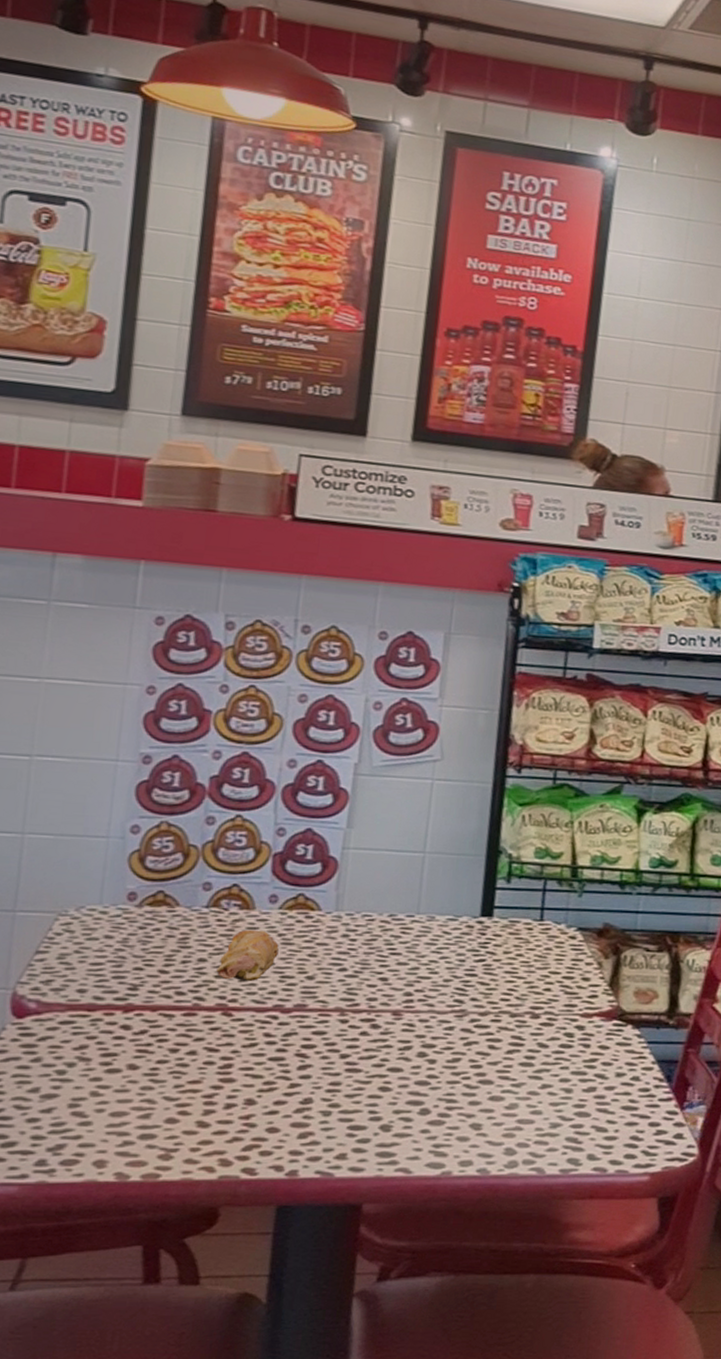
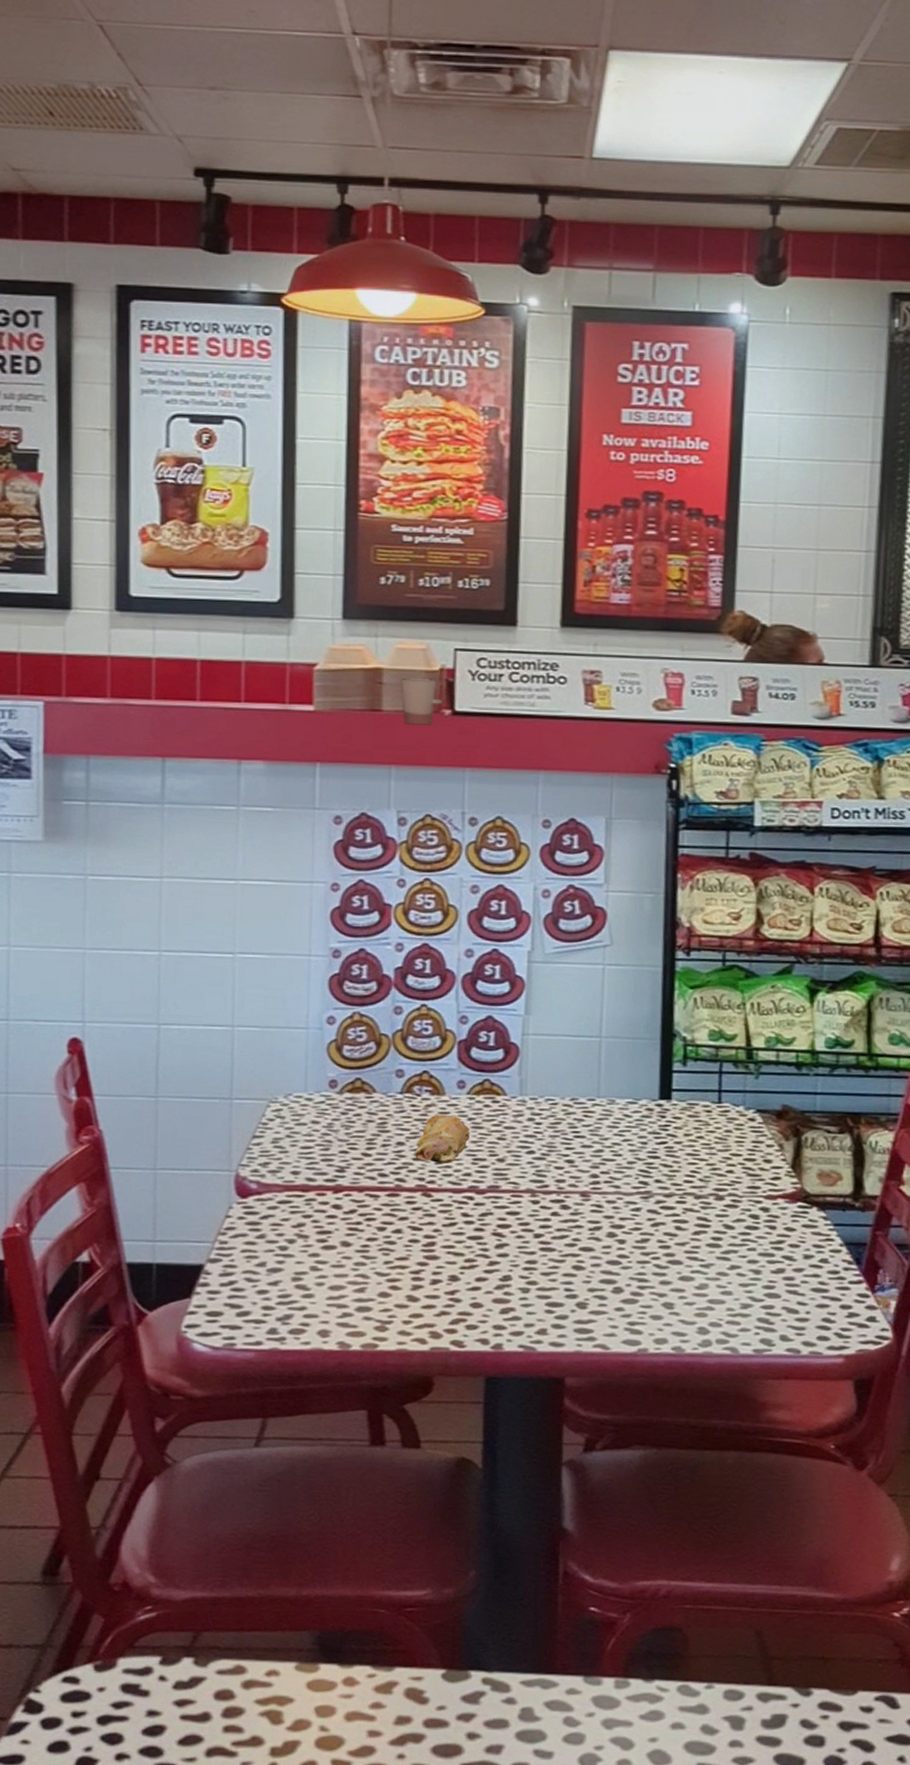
cup: none [239,480,283,530] -> present [401,678,443,725]

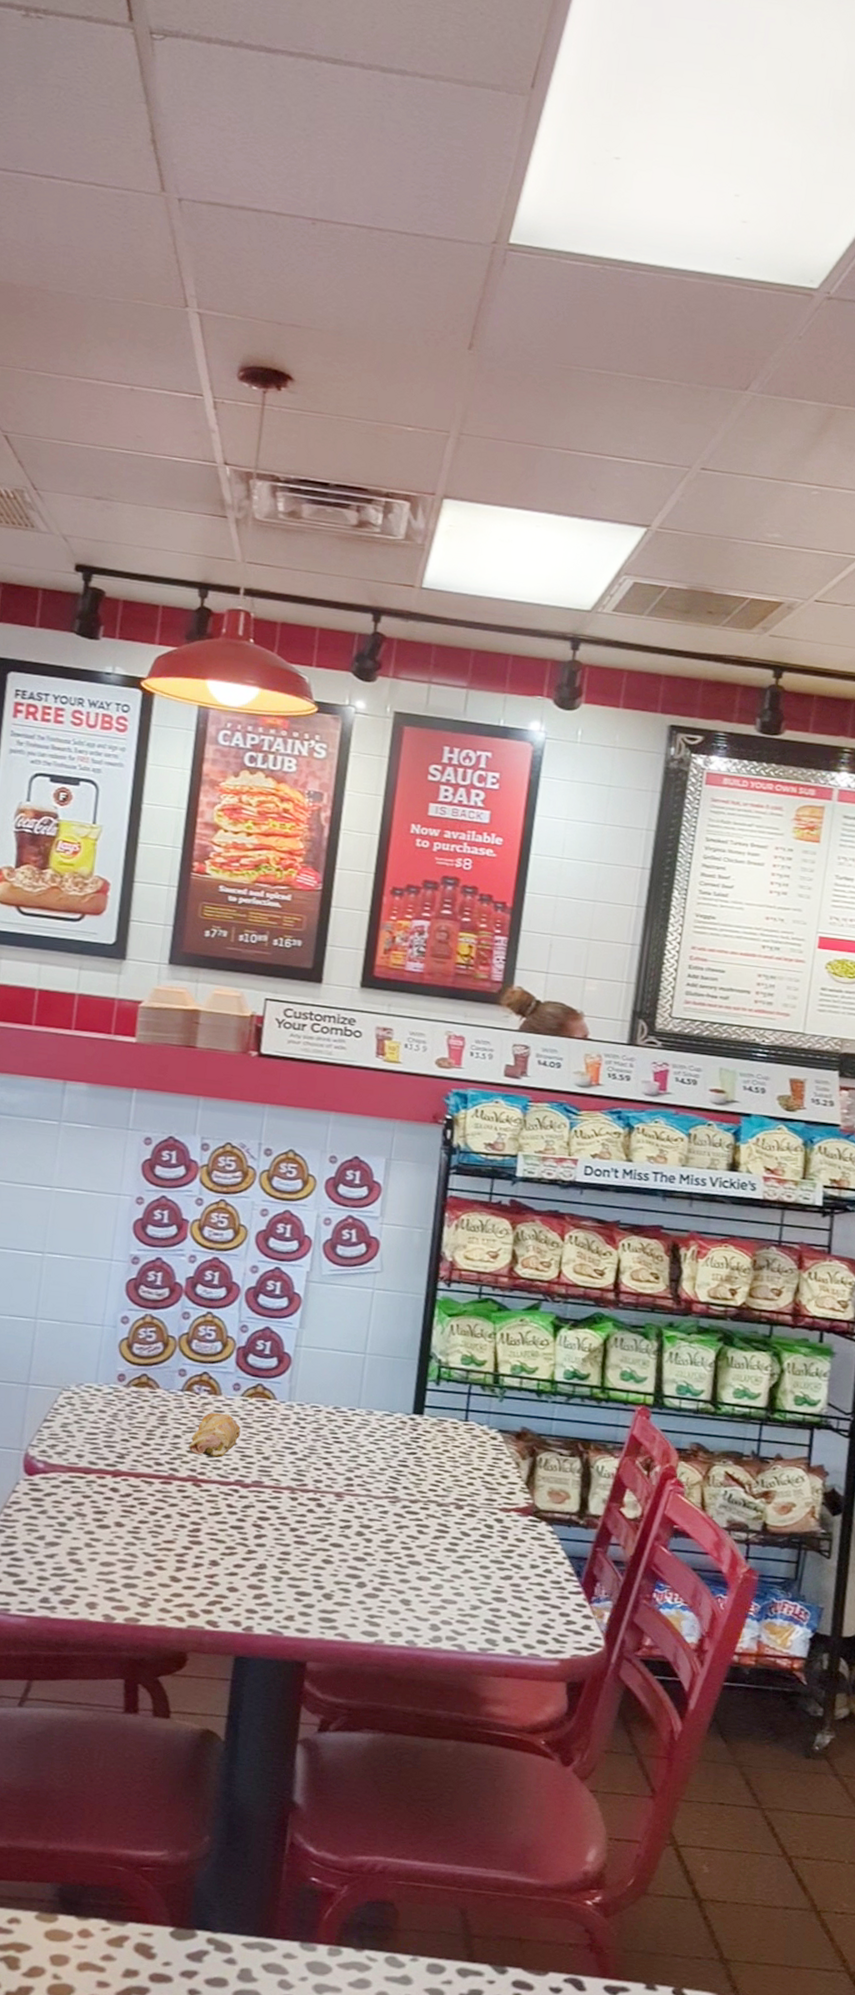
cup: present [401,678,443,725] -> none [214,1020,251,1064]

